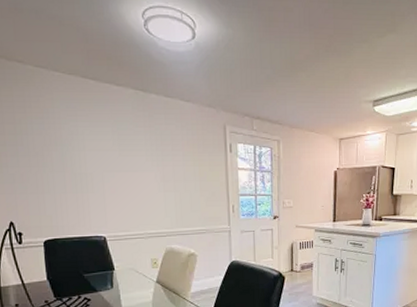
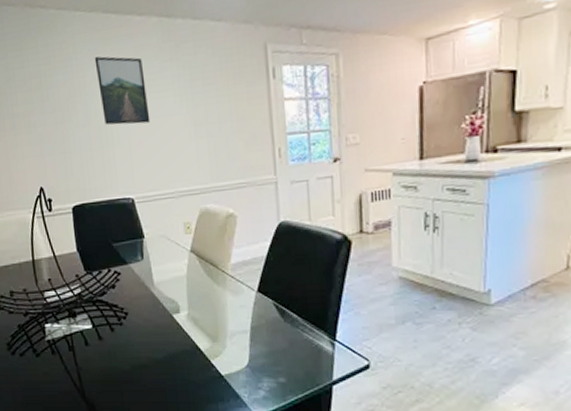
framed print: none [72,114,124,175] -> present [94,56,151,125]

